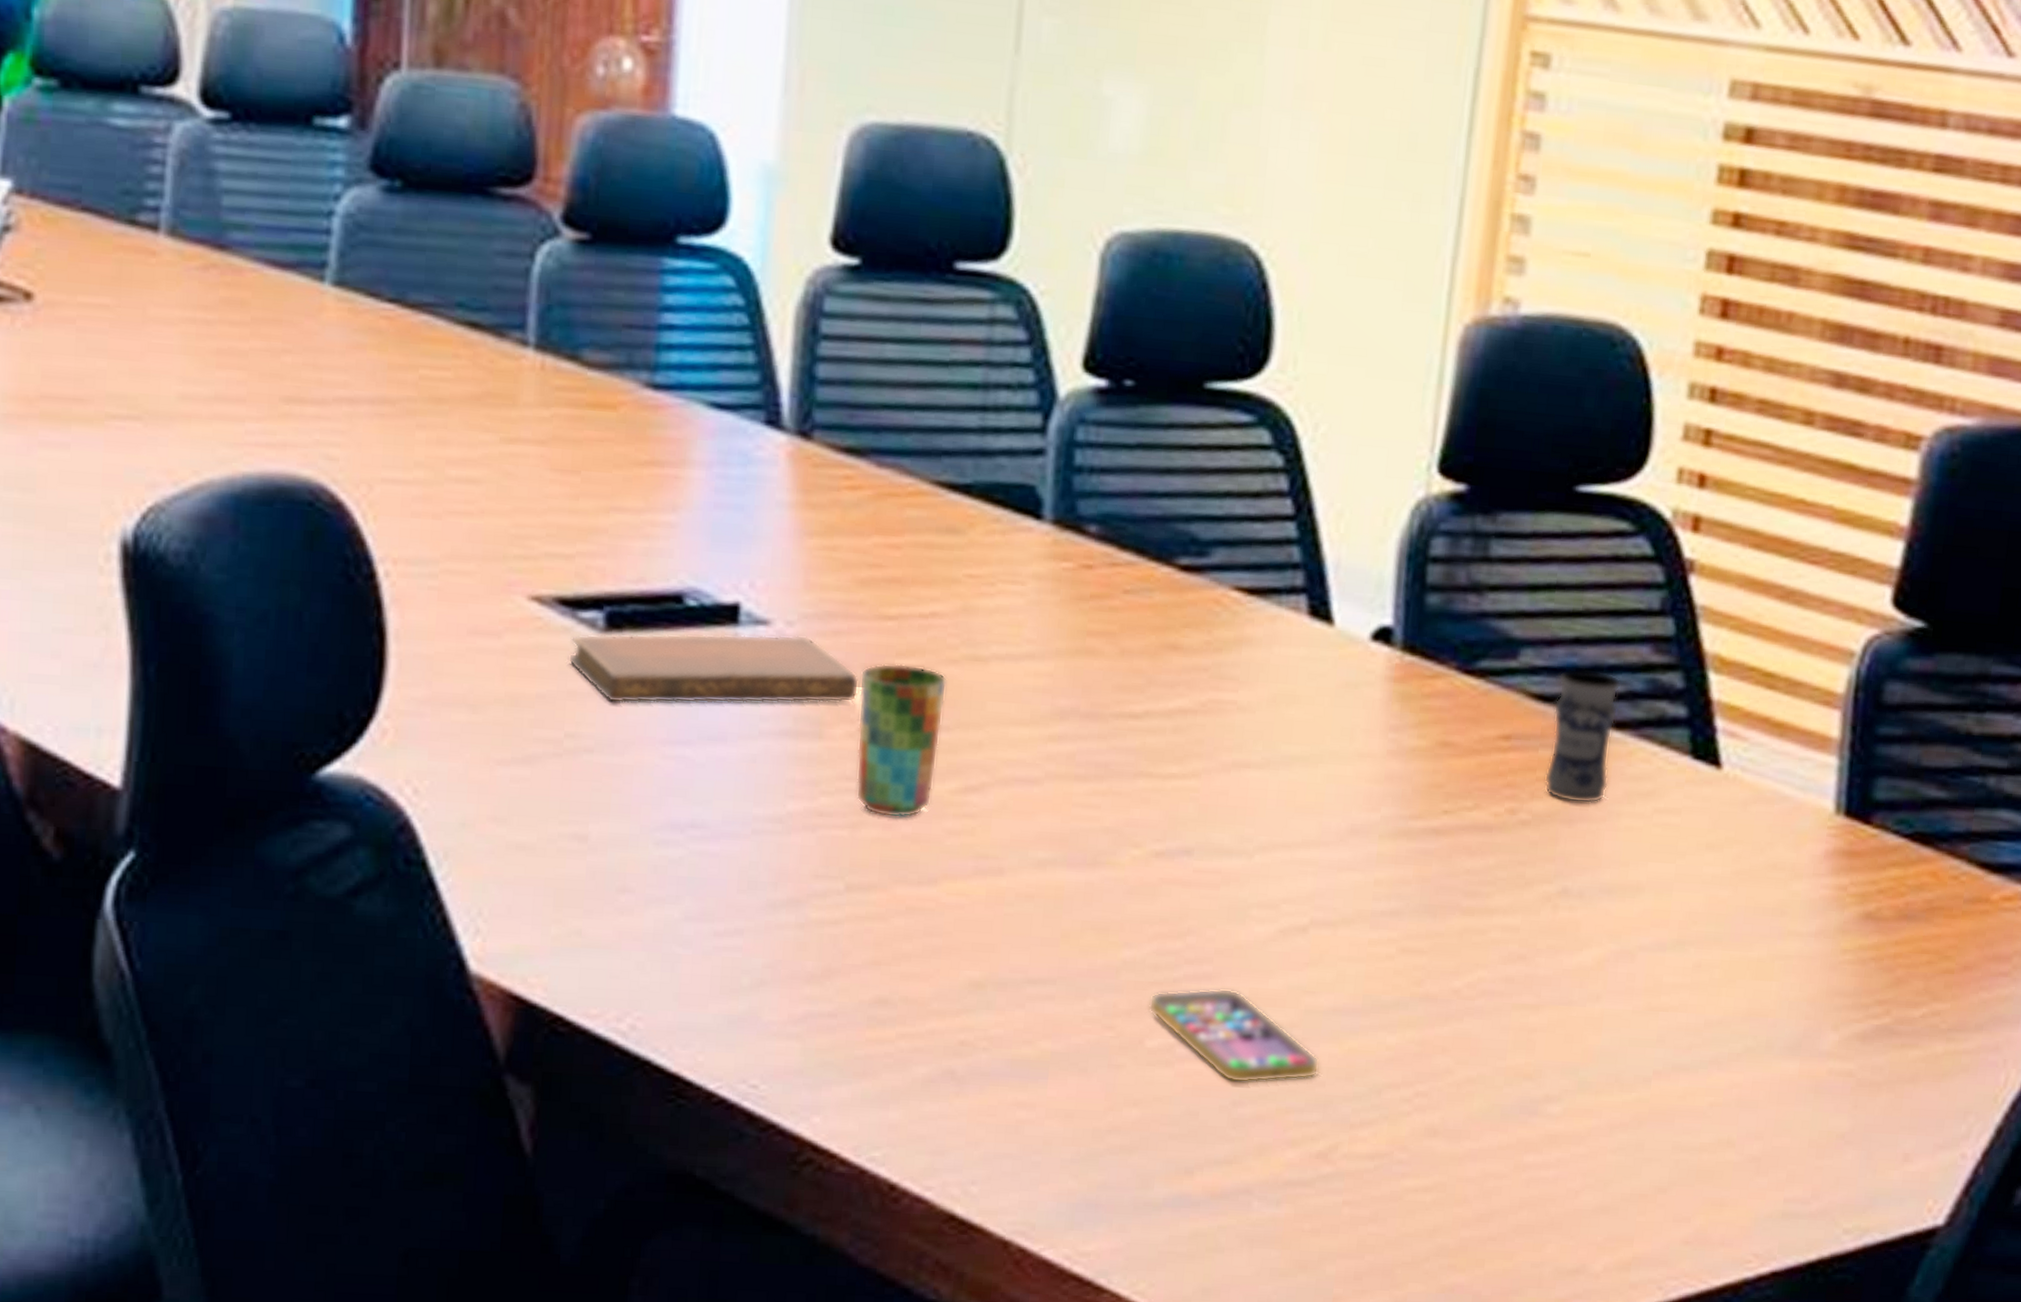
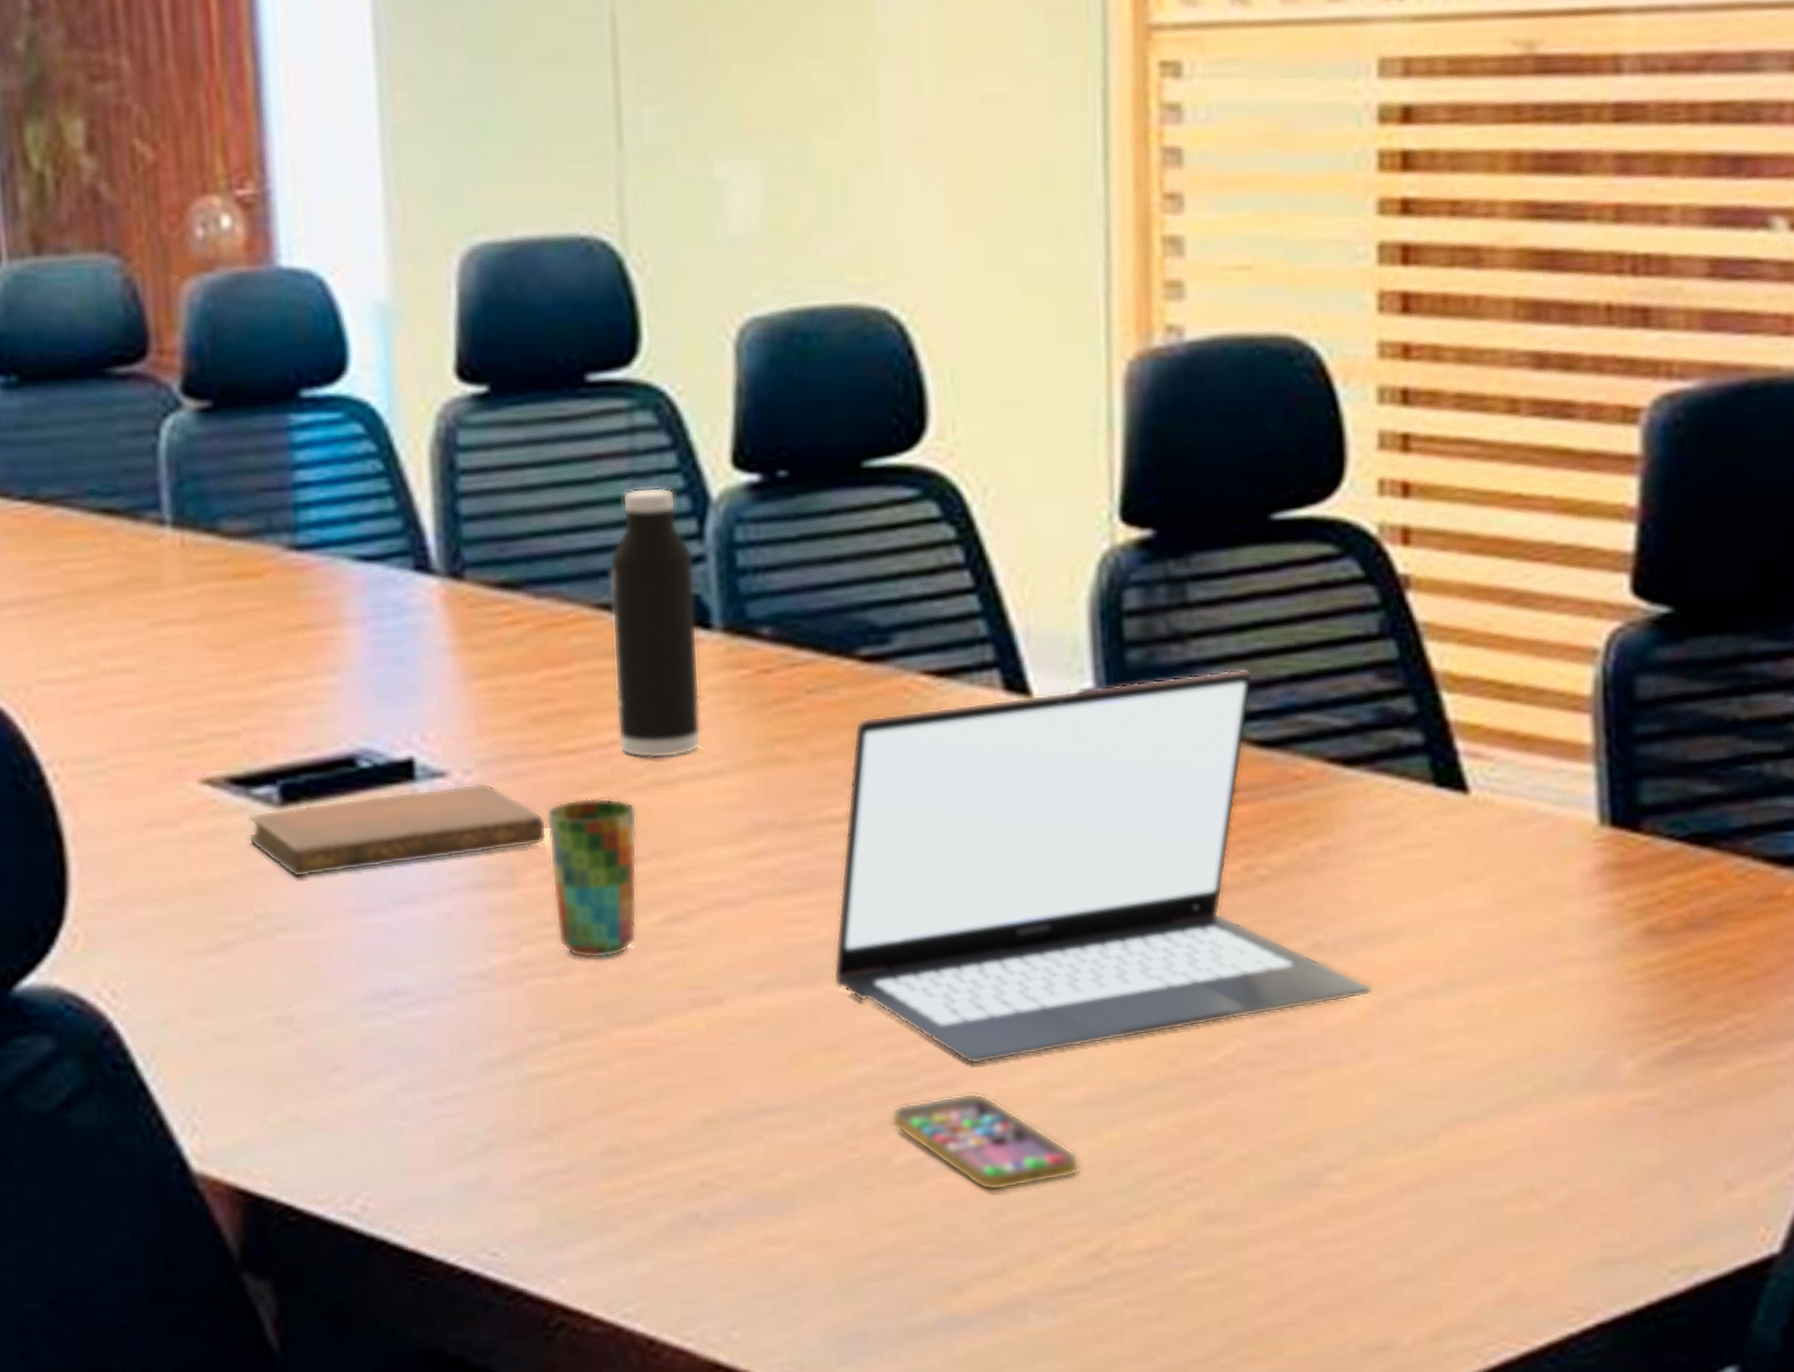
water bottle: none [938,376,1035,637] -> present [609,487,702,759]
laptop: none [1112,623,1610,962] -> present [833,669,1372,1064]
jar: present [1544,668,1621,804] -> none [1278,706,1349,851]

